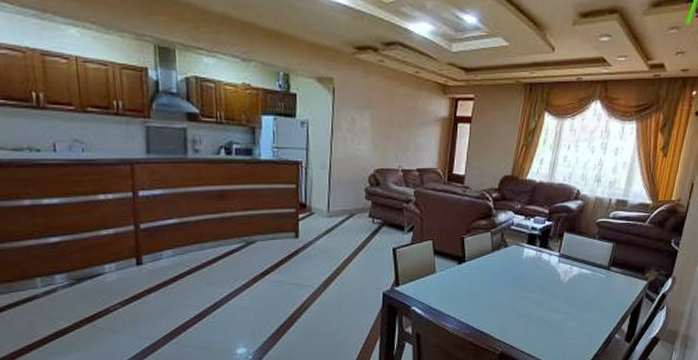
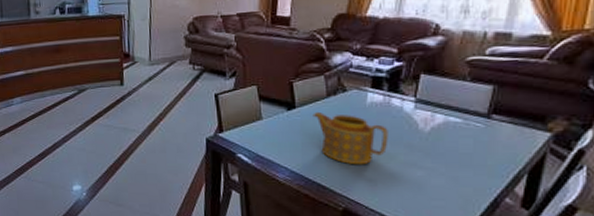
teapot: none [479,265,538,313] -> present [312,111,388,165]

